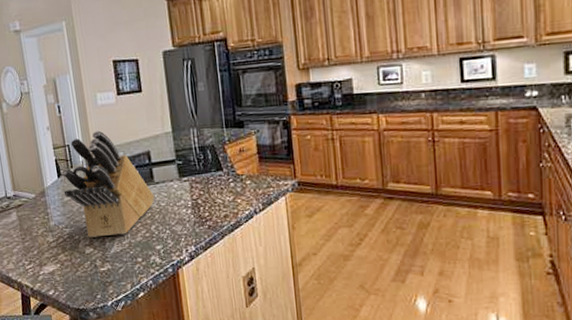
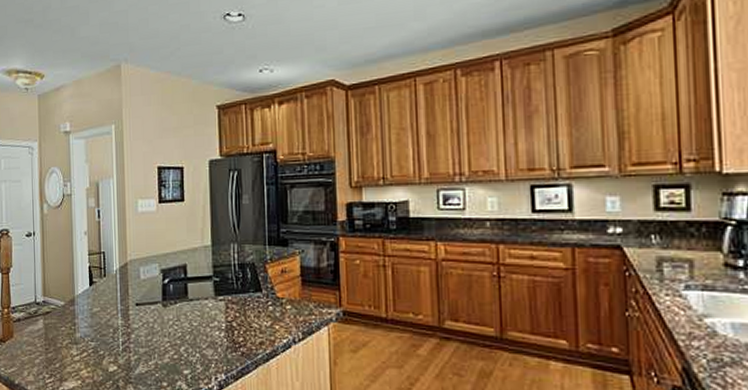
knife block: present [61,130,155,238] -> none [93,239,187,355]

